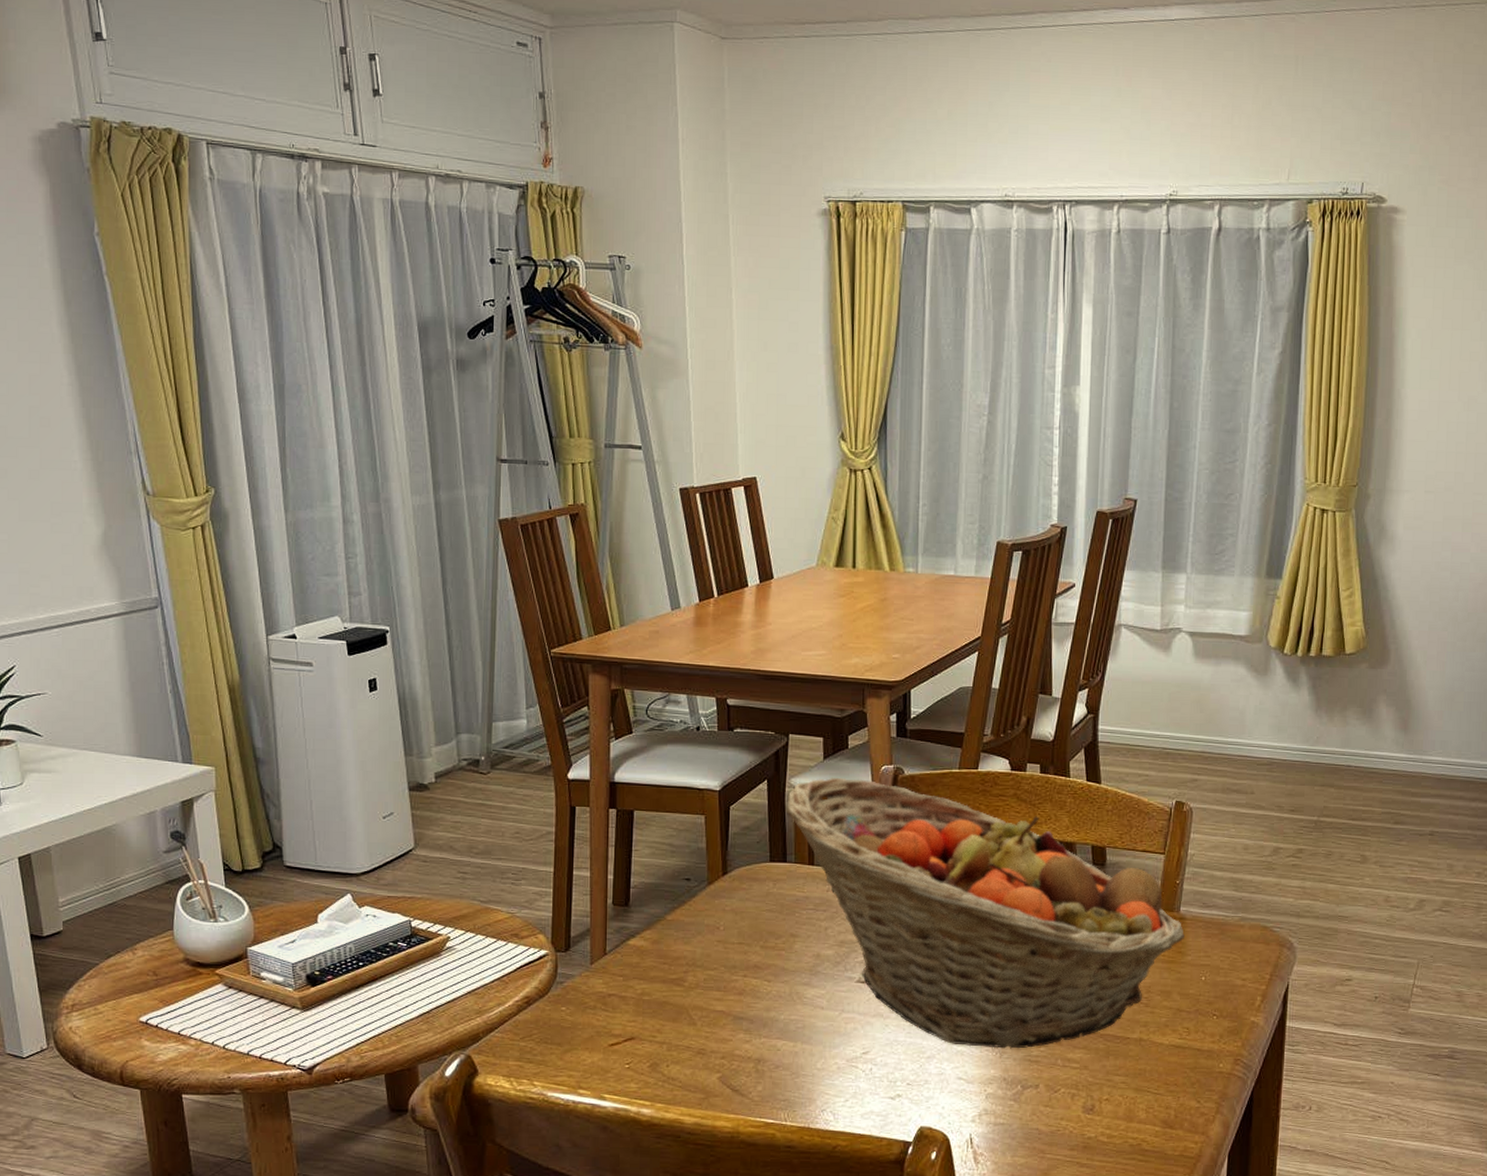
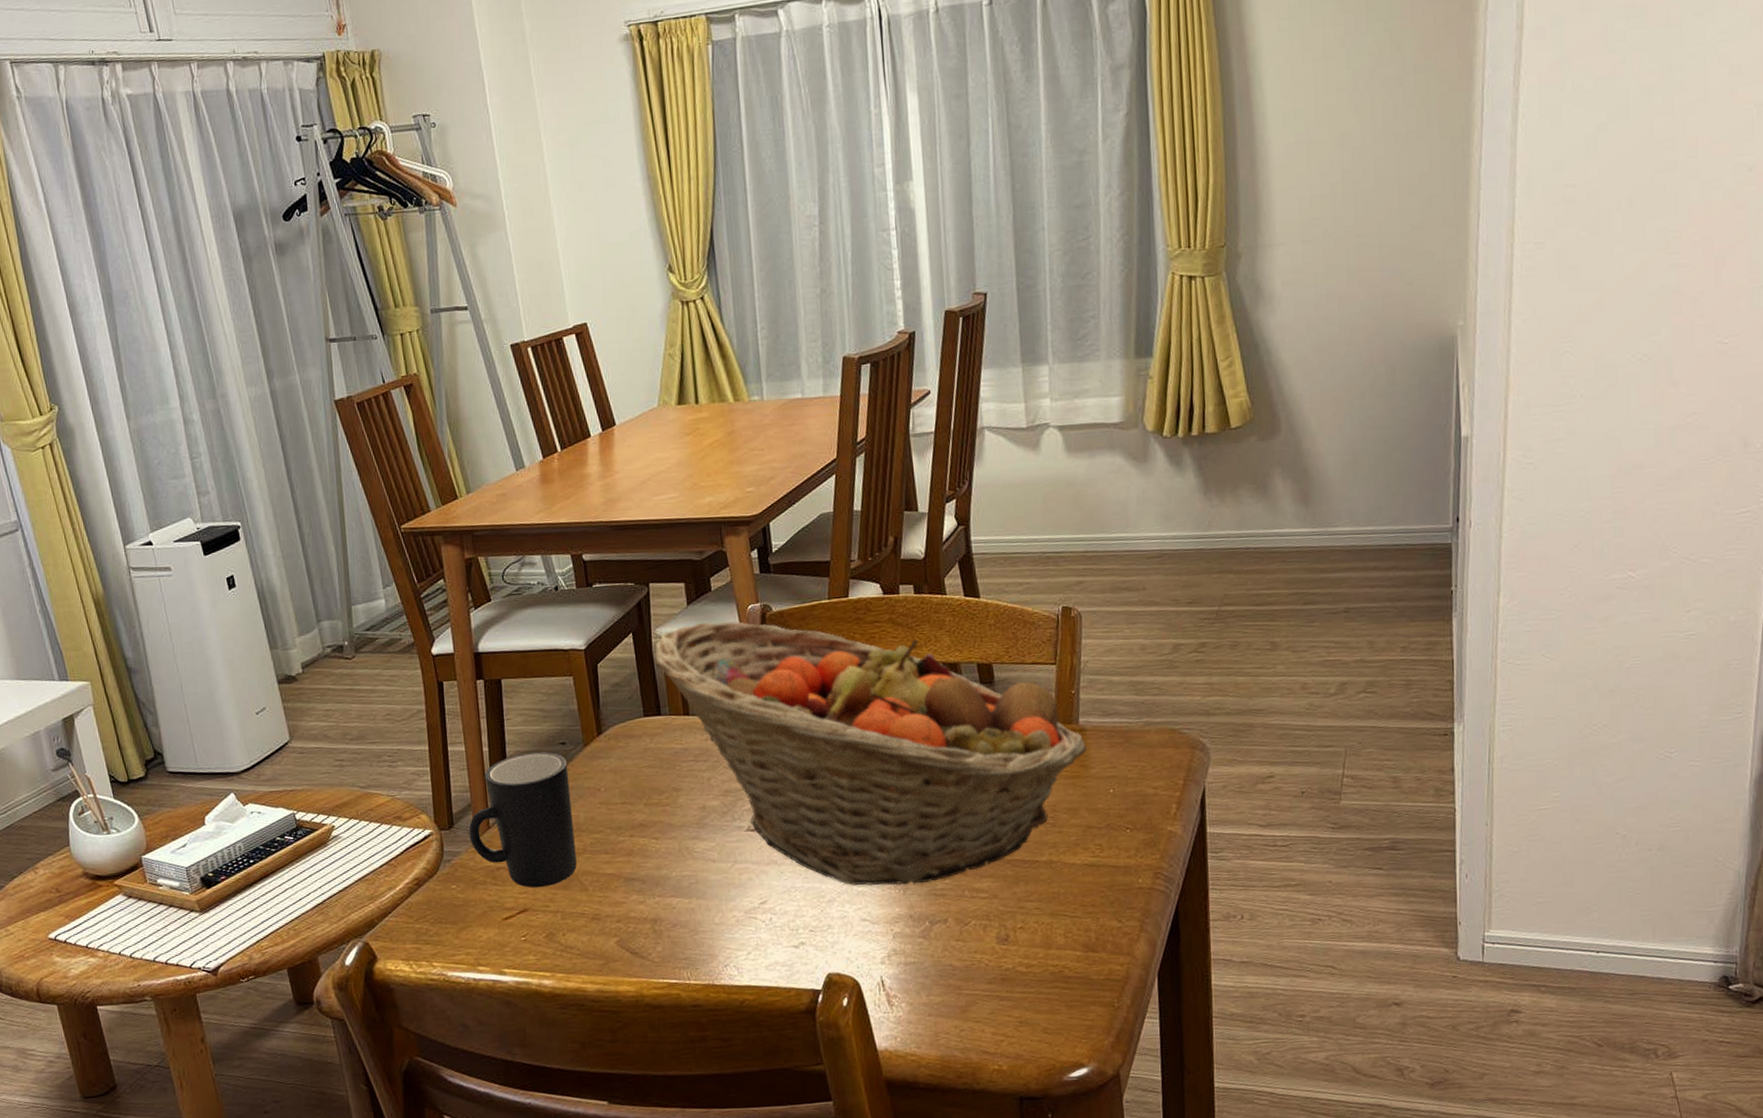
mug: none [585,885,690,1018] -> present [468,752,577,888]

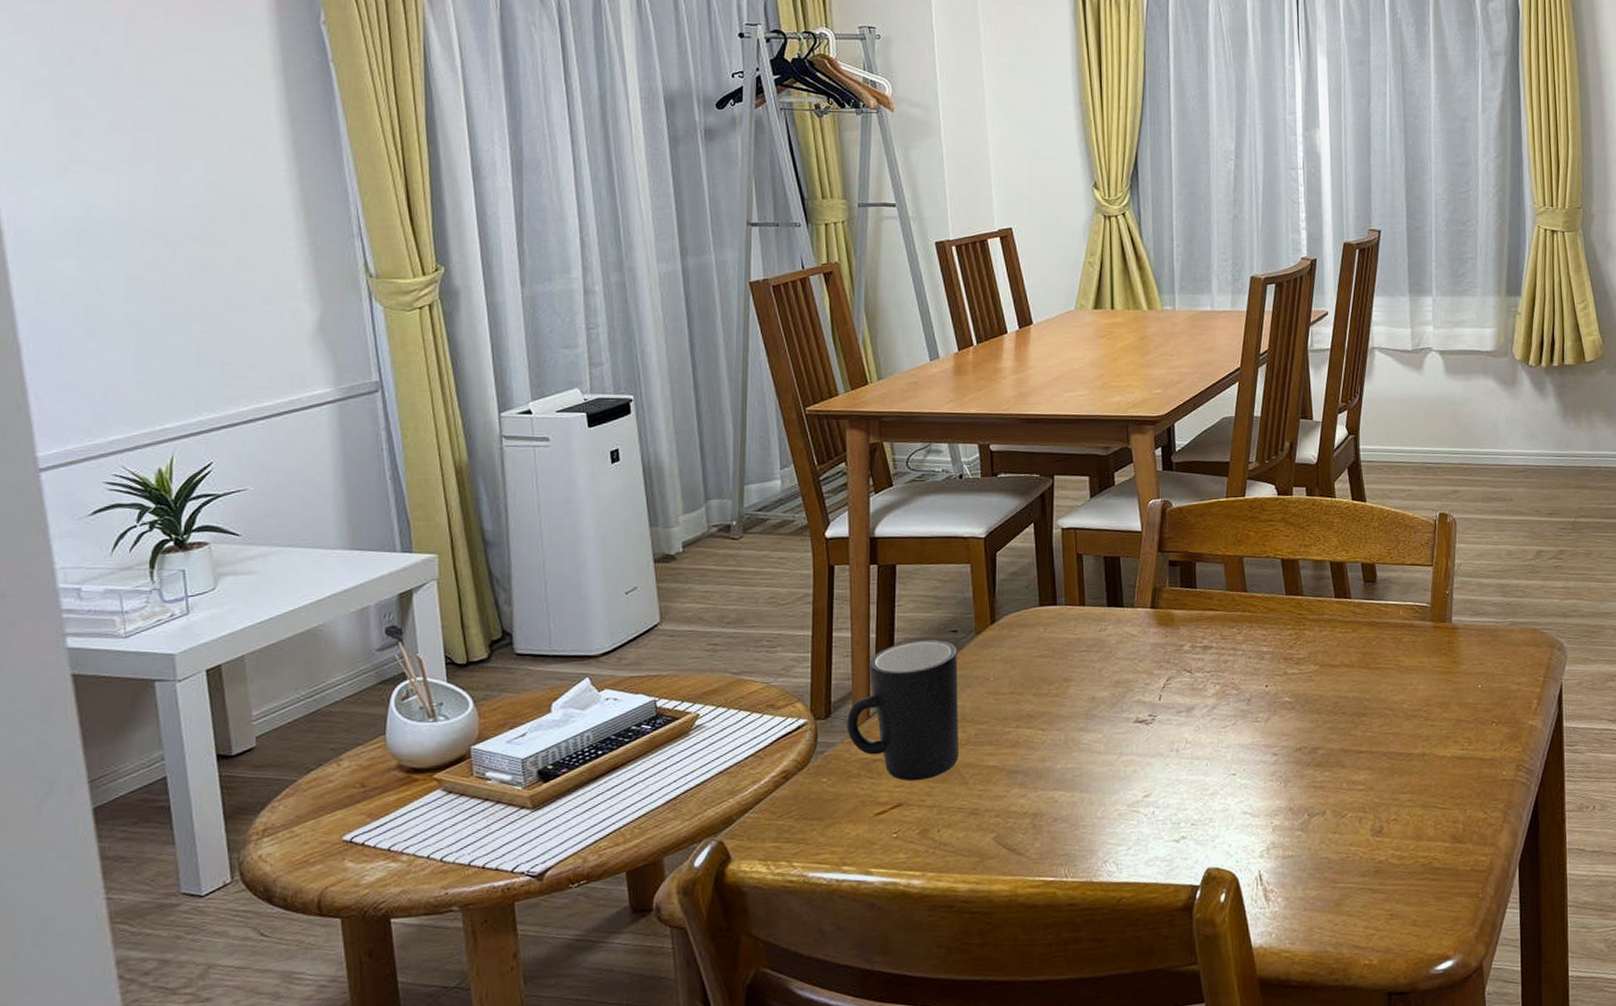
fruit basket: present [654,621,1087,886] -> none [1055,515,1458,778]

